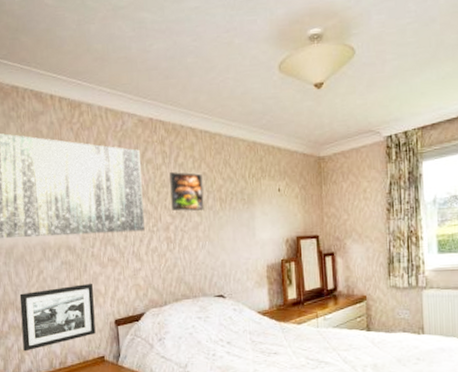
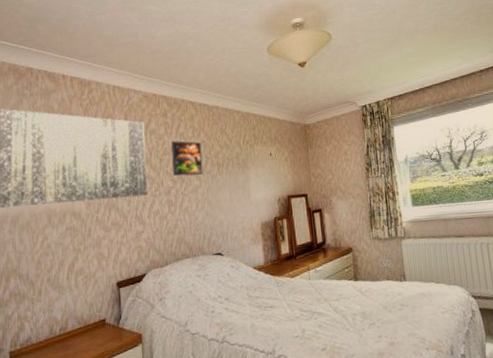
picture frame: present [19,283,96,352] -> none [23,247,98,319]

